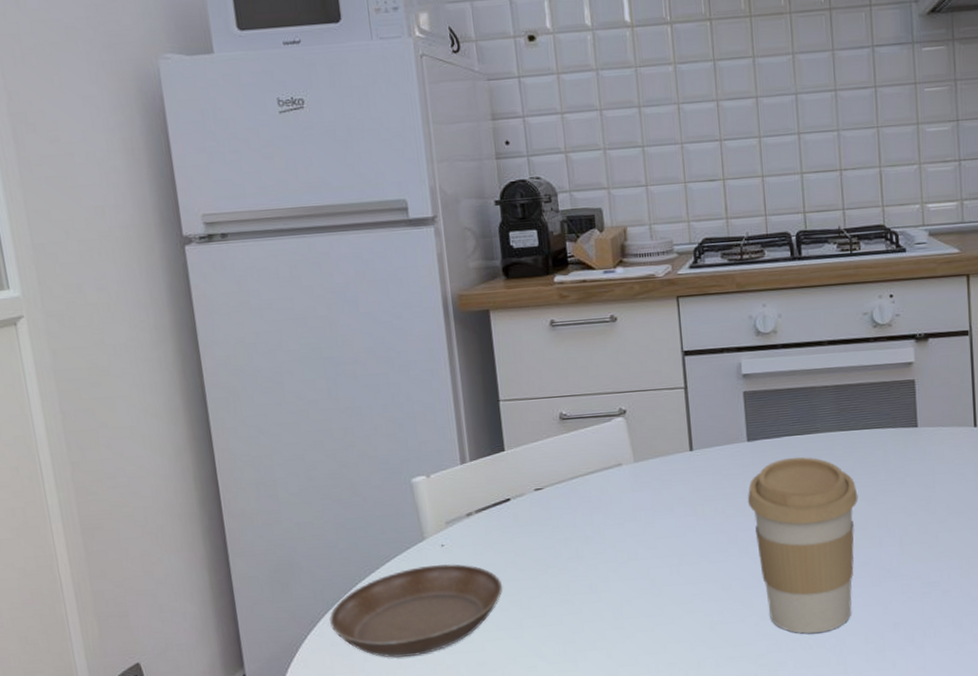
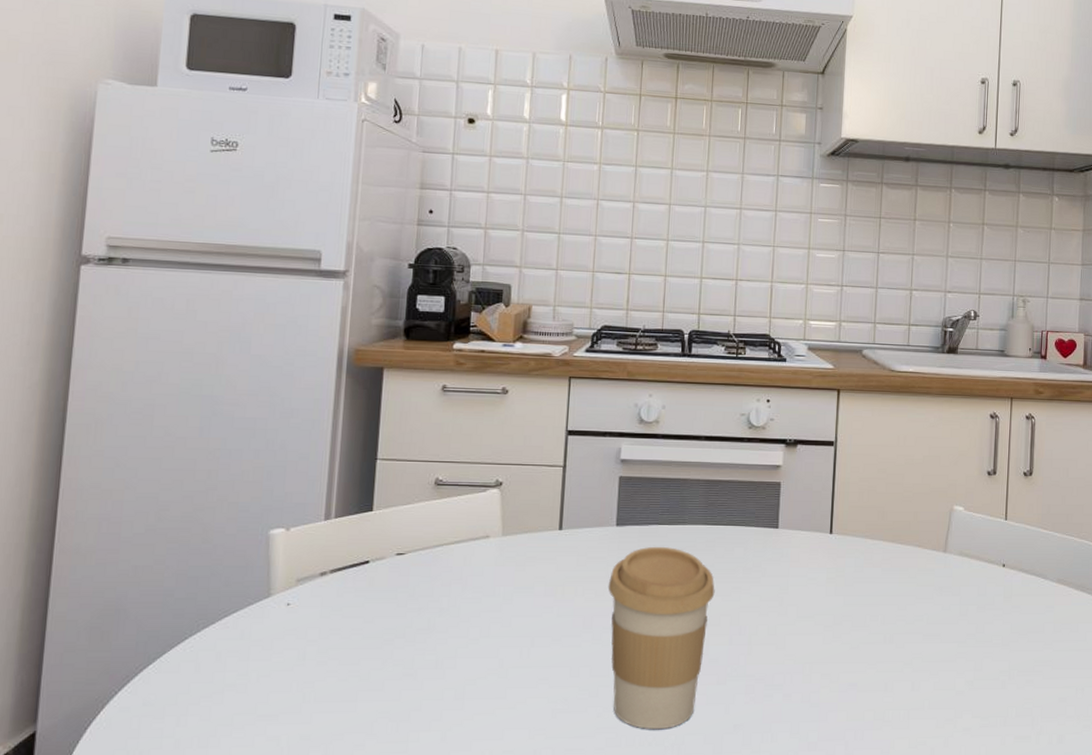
saucer: present [329,563,503,658] -> none [147,624,345,725]

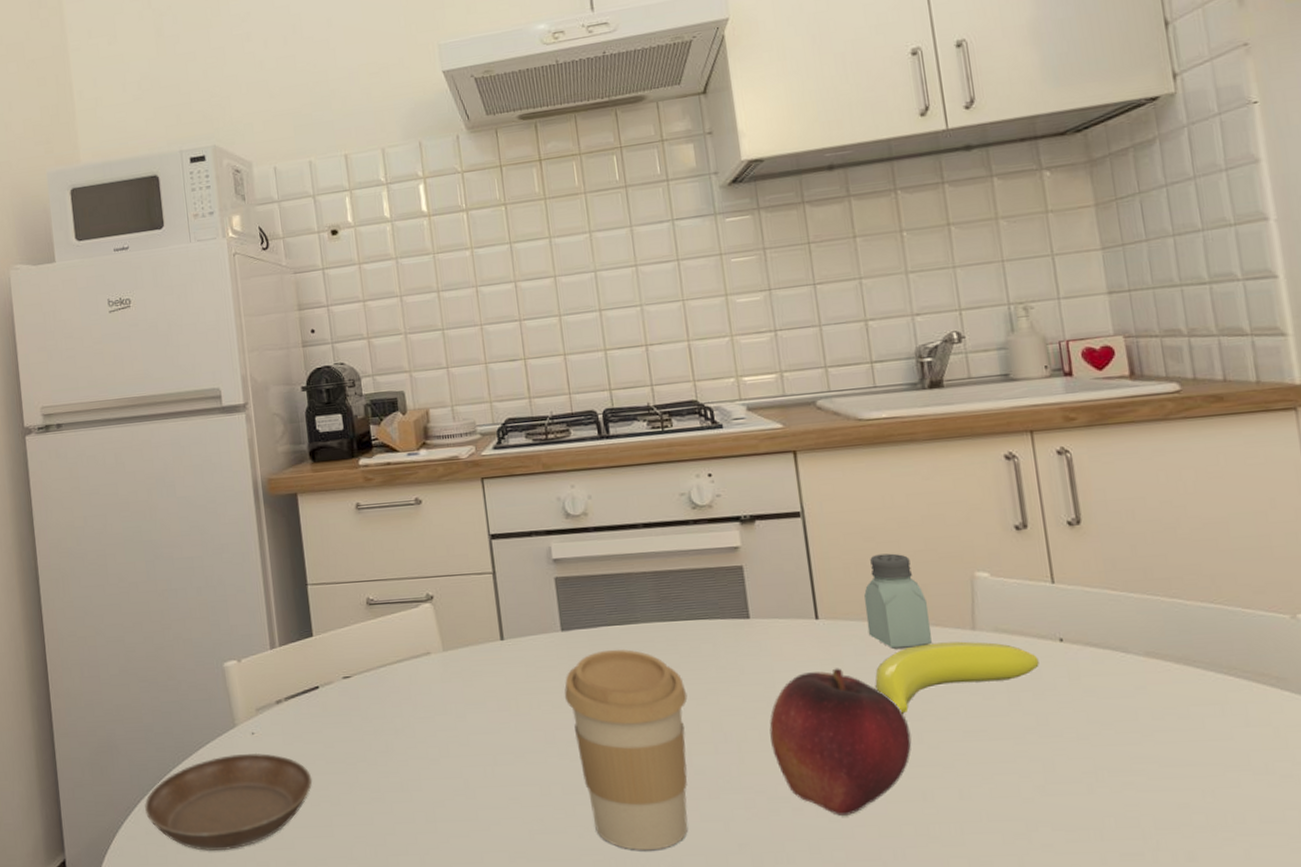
saucer: none [147,624,345,725] -> present [145,752,313,851]
fruit: none [776,576,885,702] -> present [769,668,912,816]
banana: none [865,561,986,618] -> present [875,641,1040,714]
saltshaker: none [868,484,916,563] -> present [863,553,932,649]

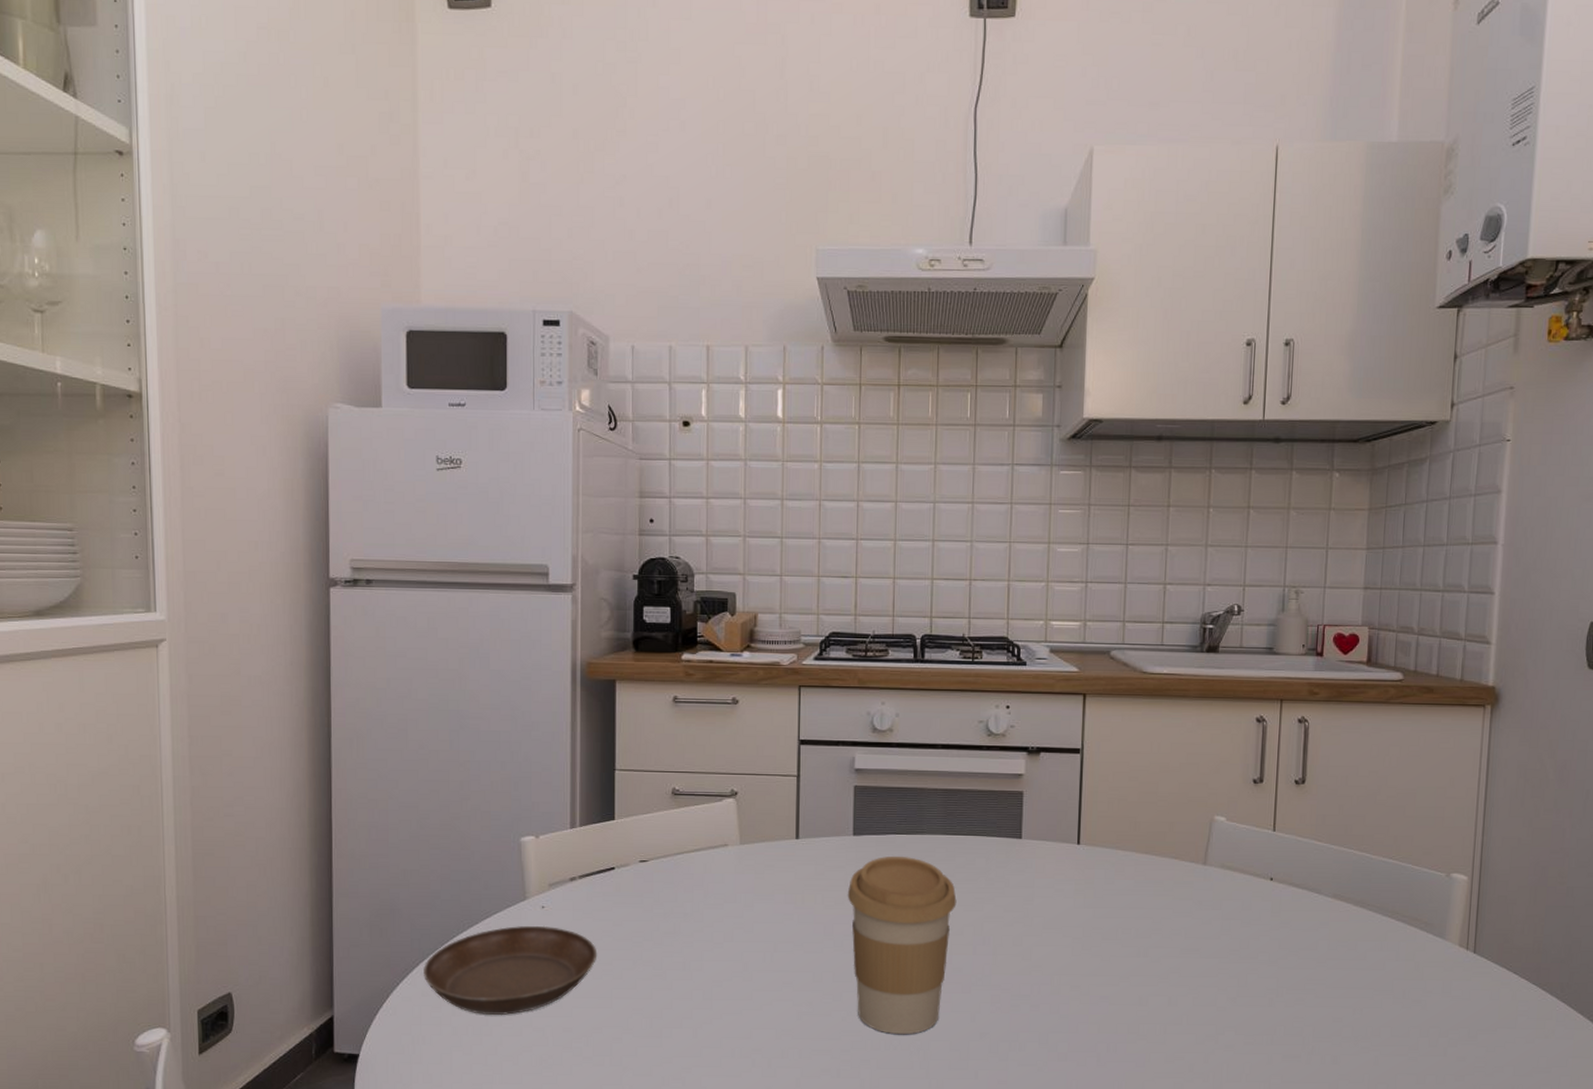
fruit: present [769,668,912,816] -> none [1022,888,1139,1013]
saltshaker: present [863,553,932,649] -> none [1119,793,1172,876]
banana: present [875,641,1040,714] -> none [1117,873,1251,931]

